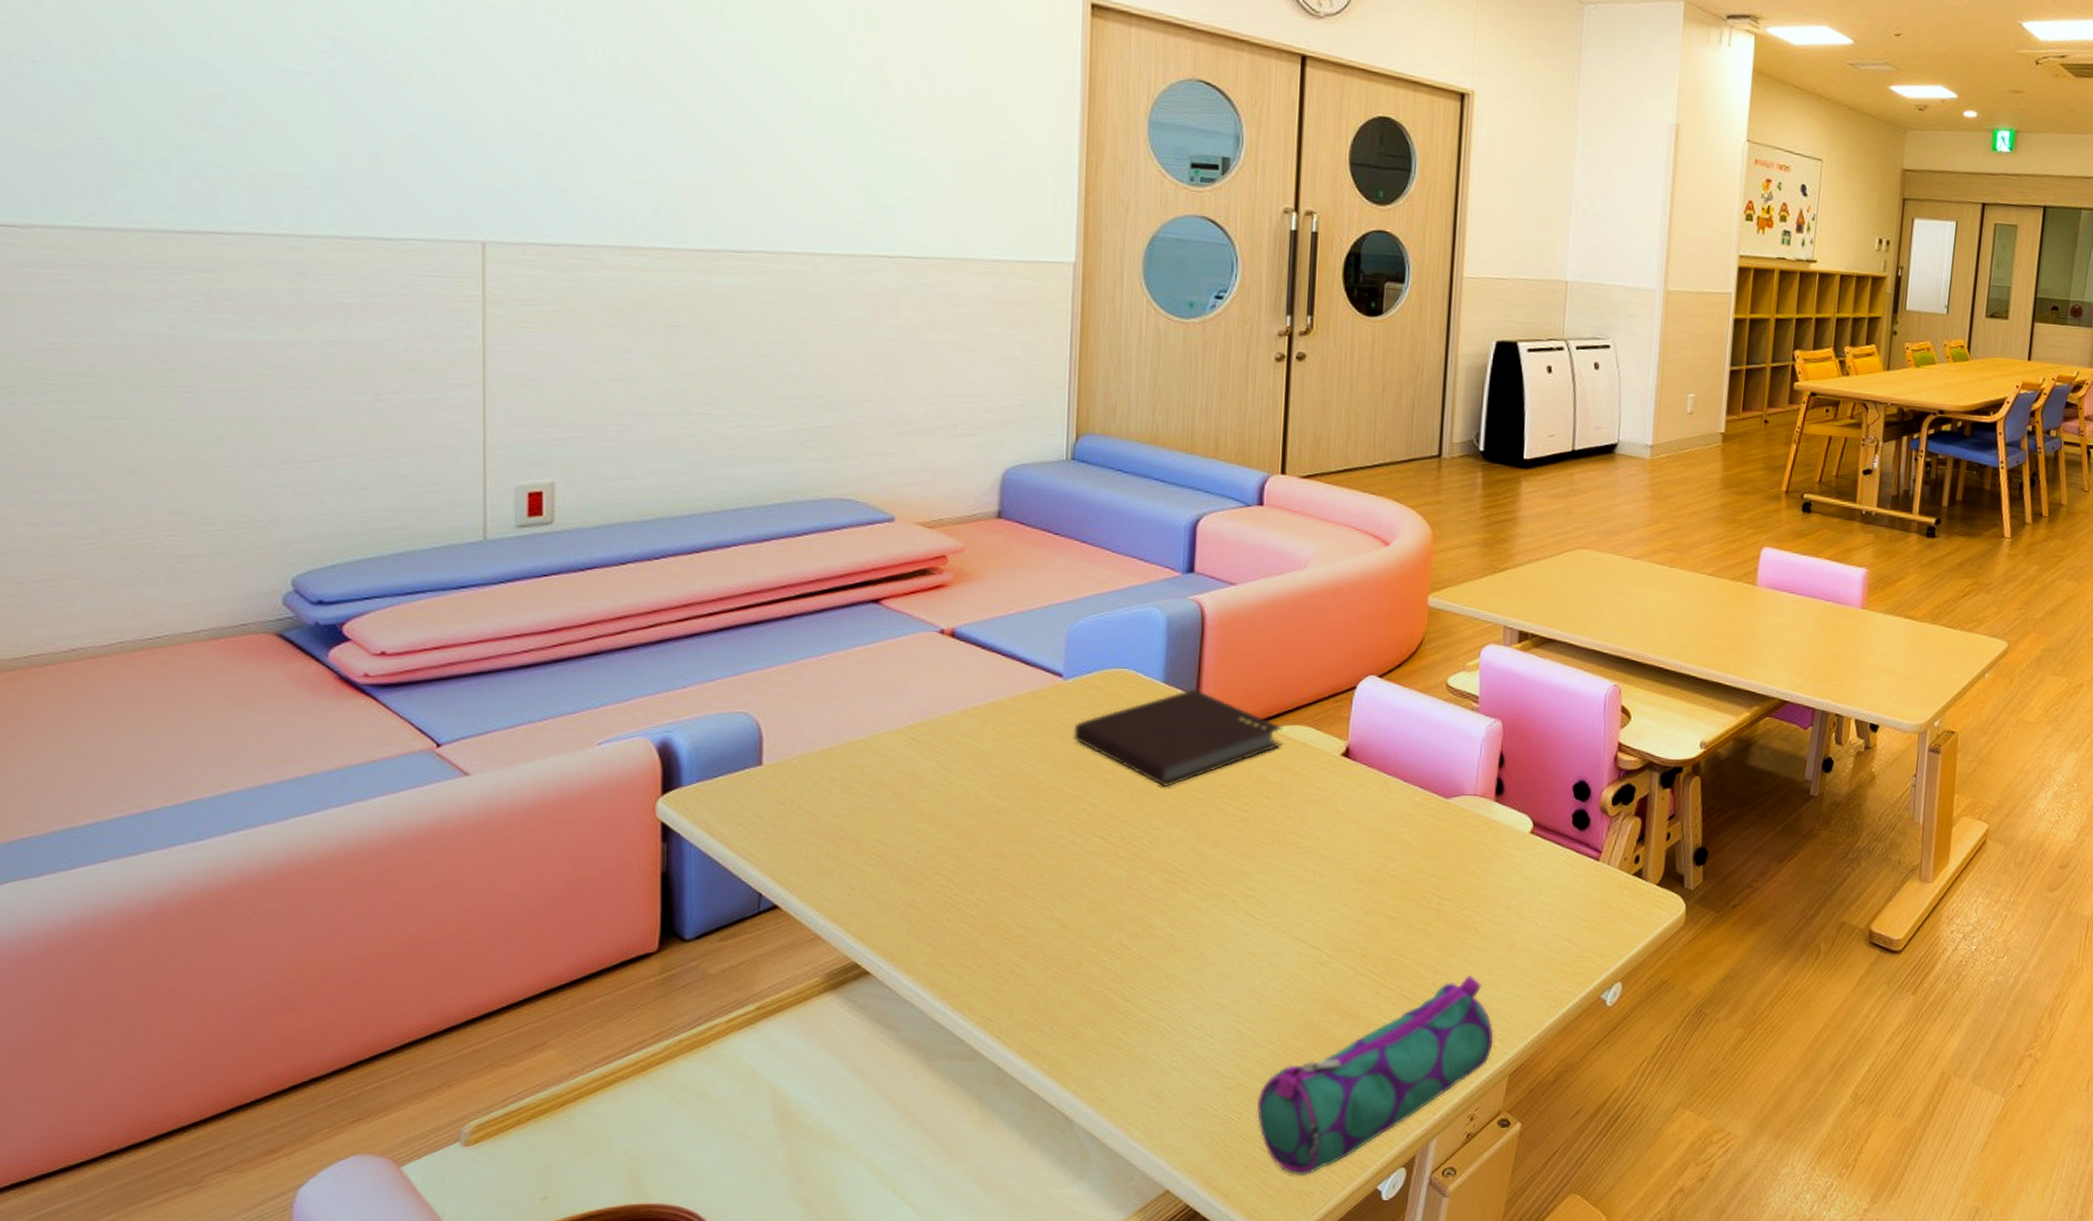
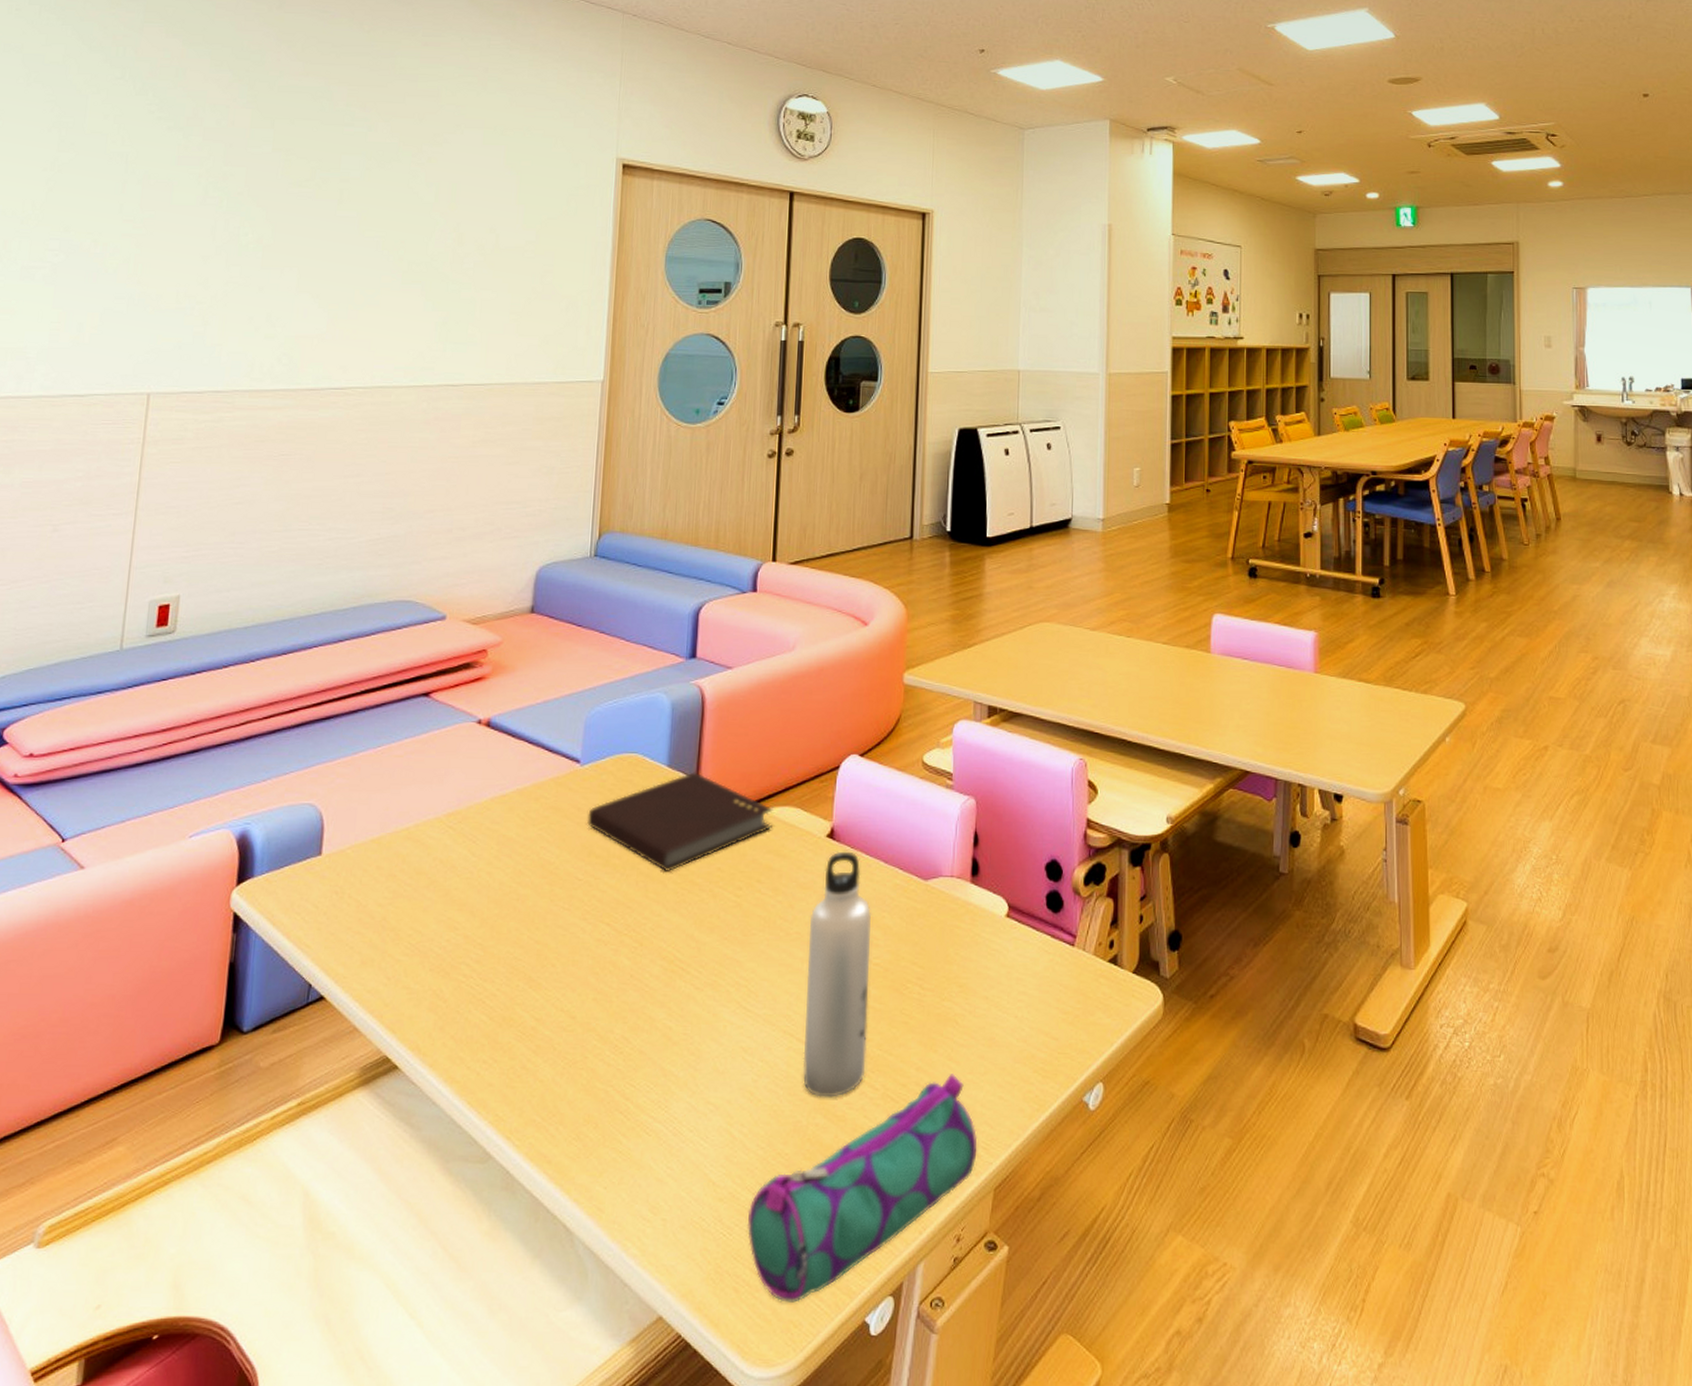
water bottle: none [1315,769,1390,997] -> present [803,851,872,1098]

